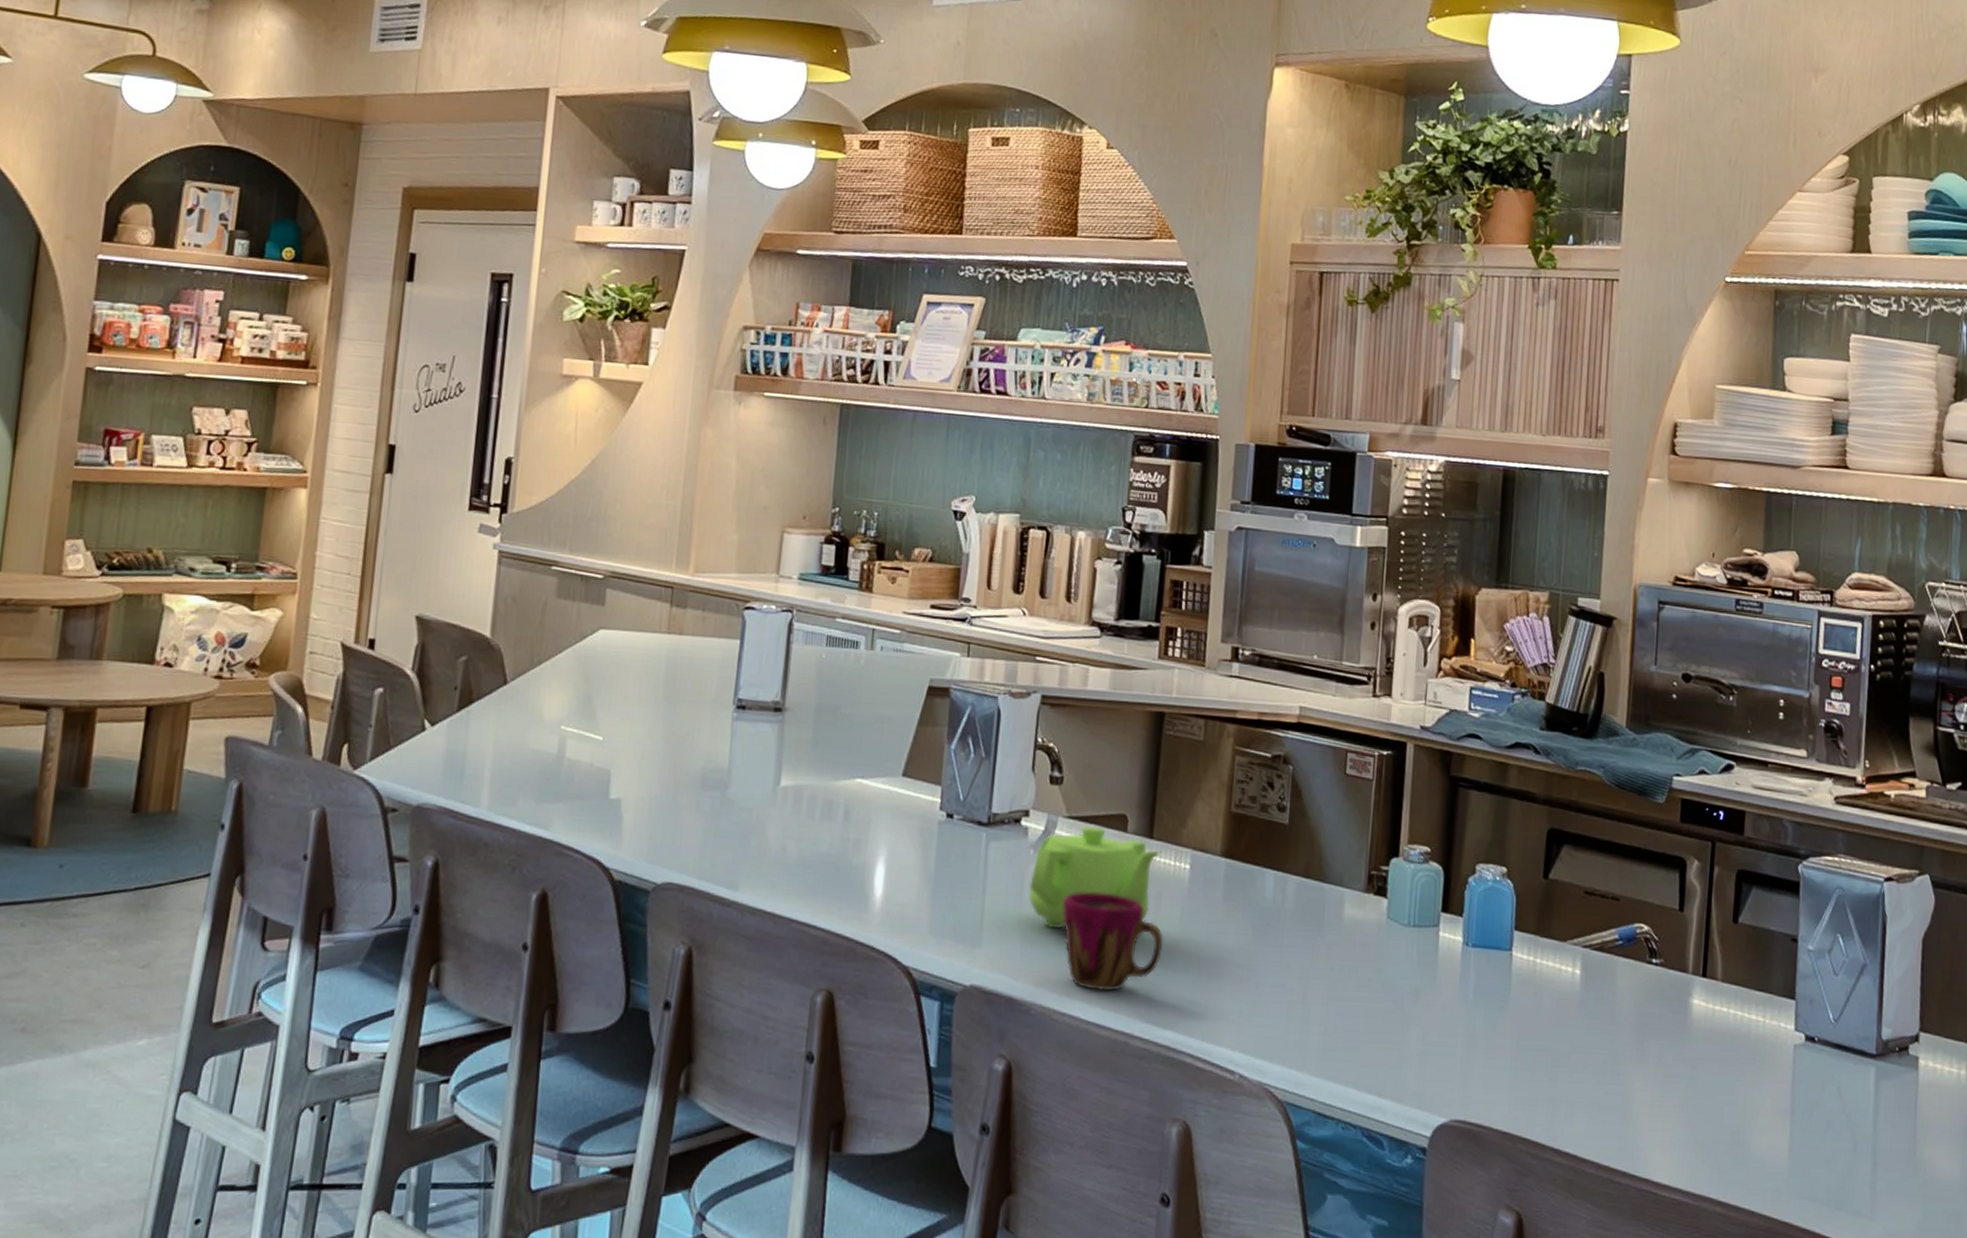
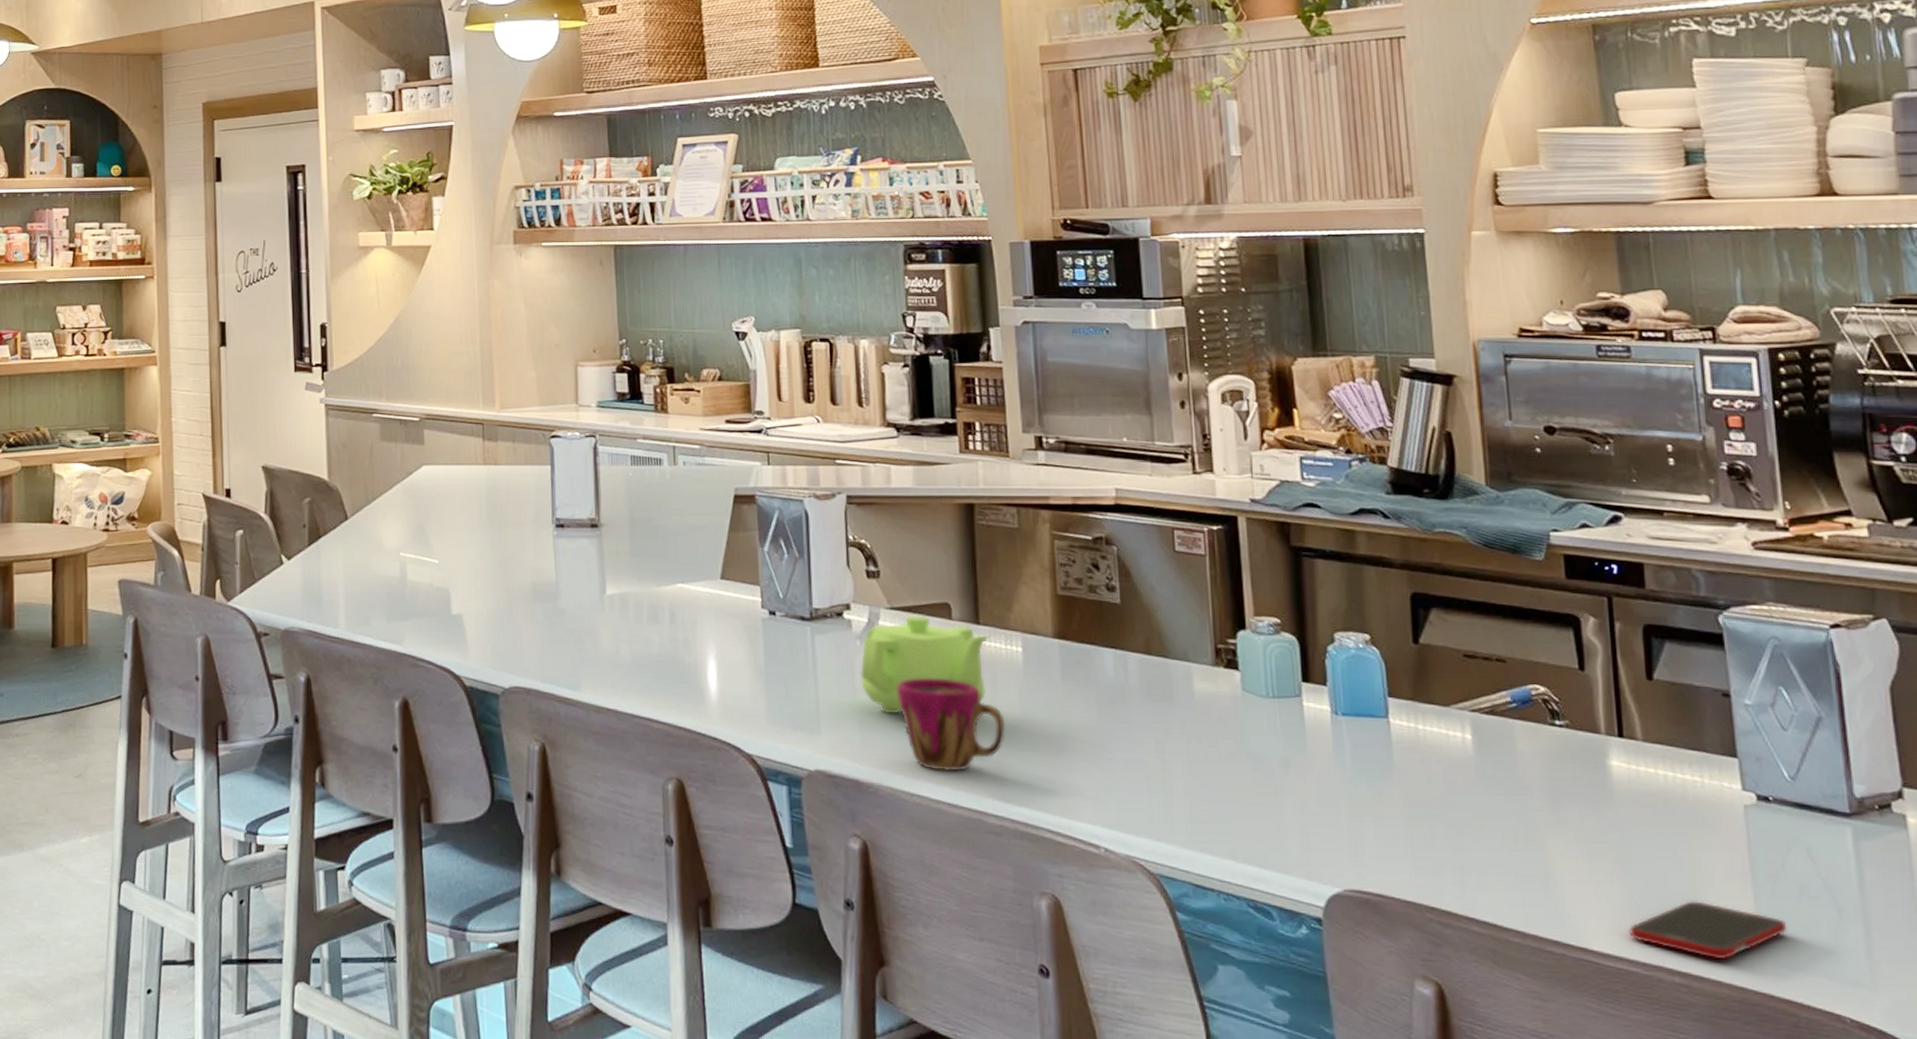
cell phone: none [1684,1134,1813,1191] -> present [1628,901,1788,960]

